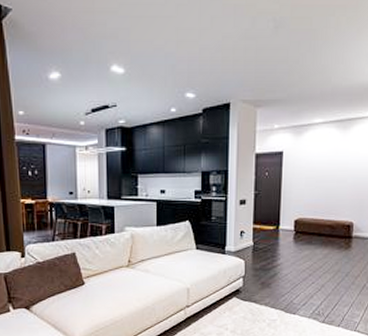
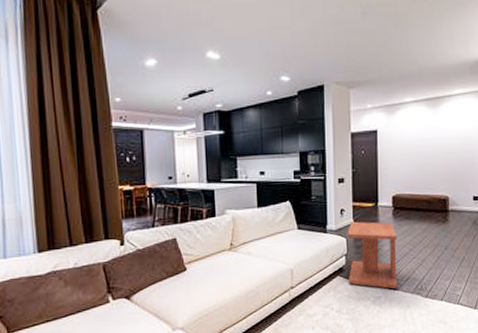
side table: none [245,244,297,313] -> present [348,221,398,289]

